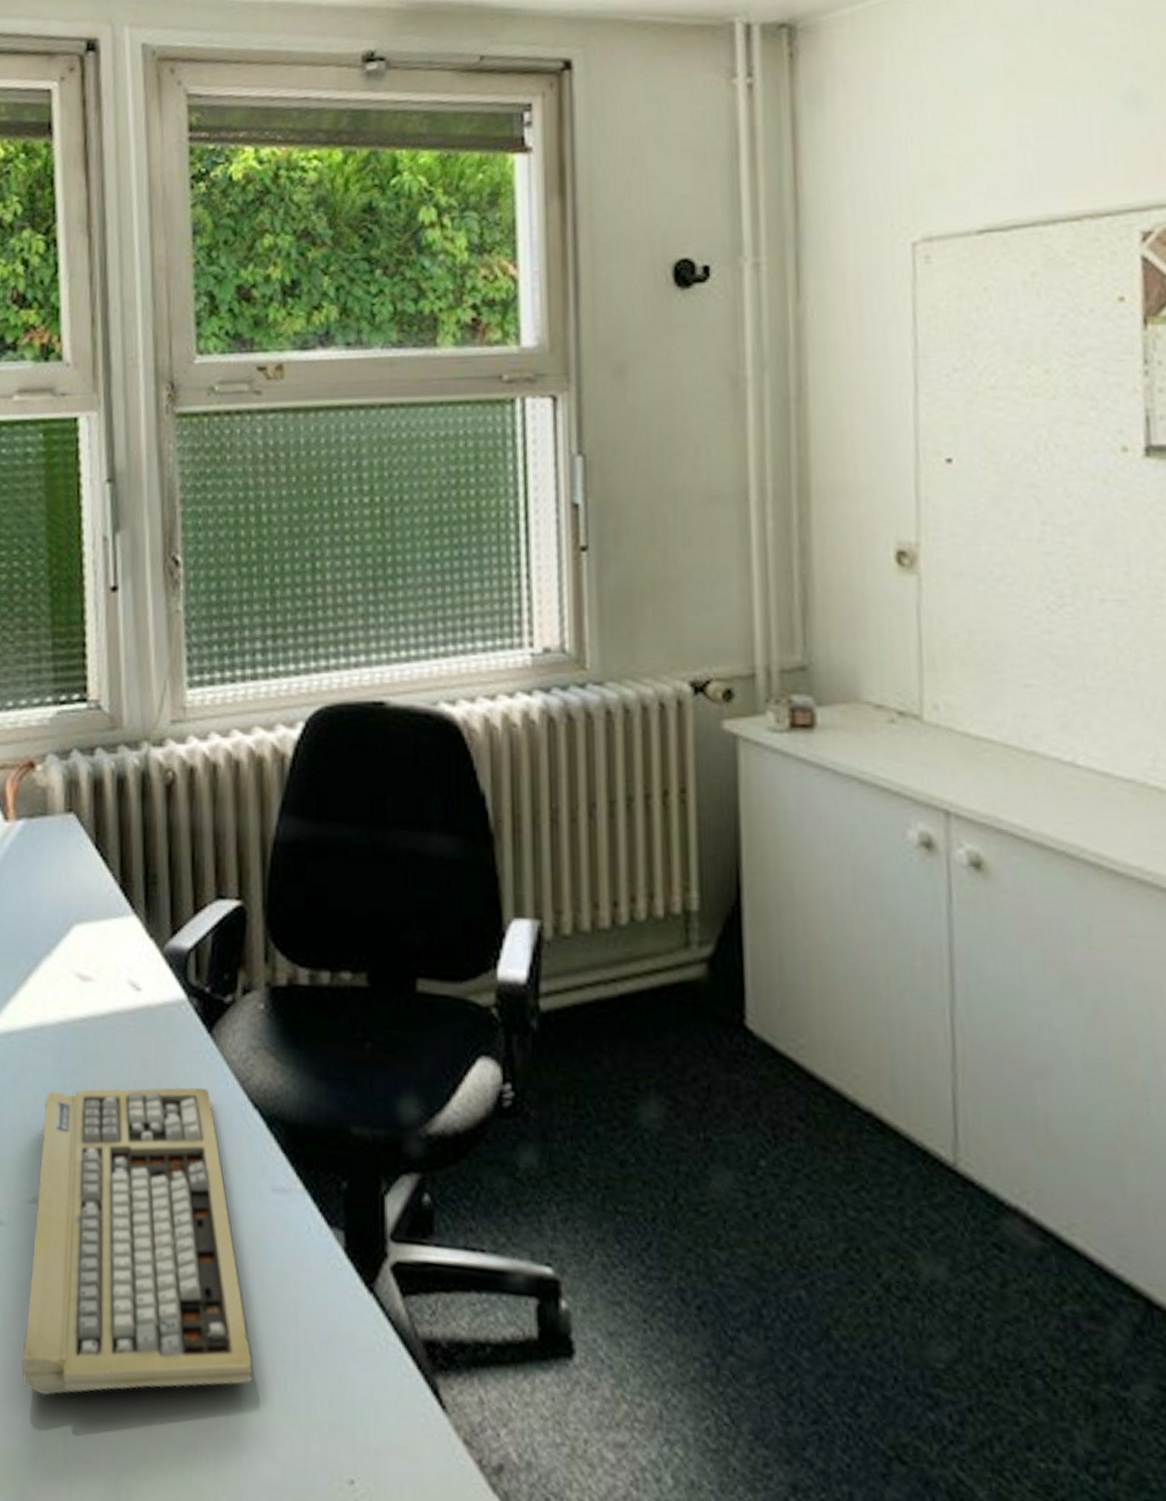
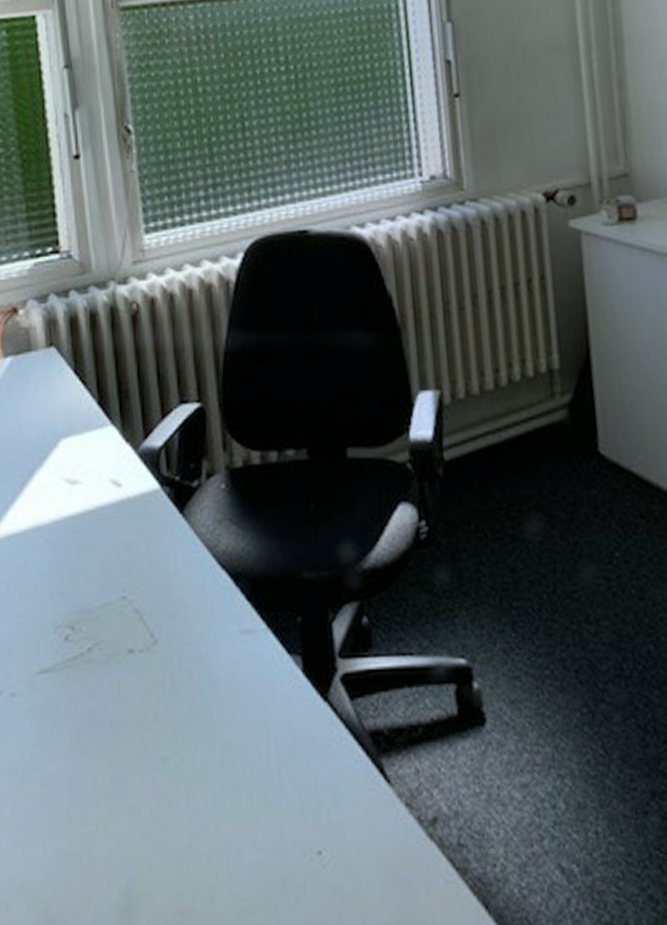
keyboard: present [22,1087,253,1396] -> none [40,558,235,830]

